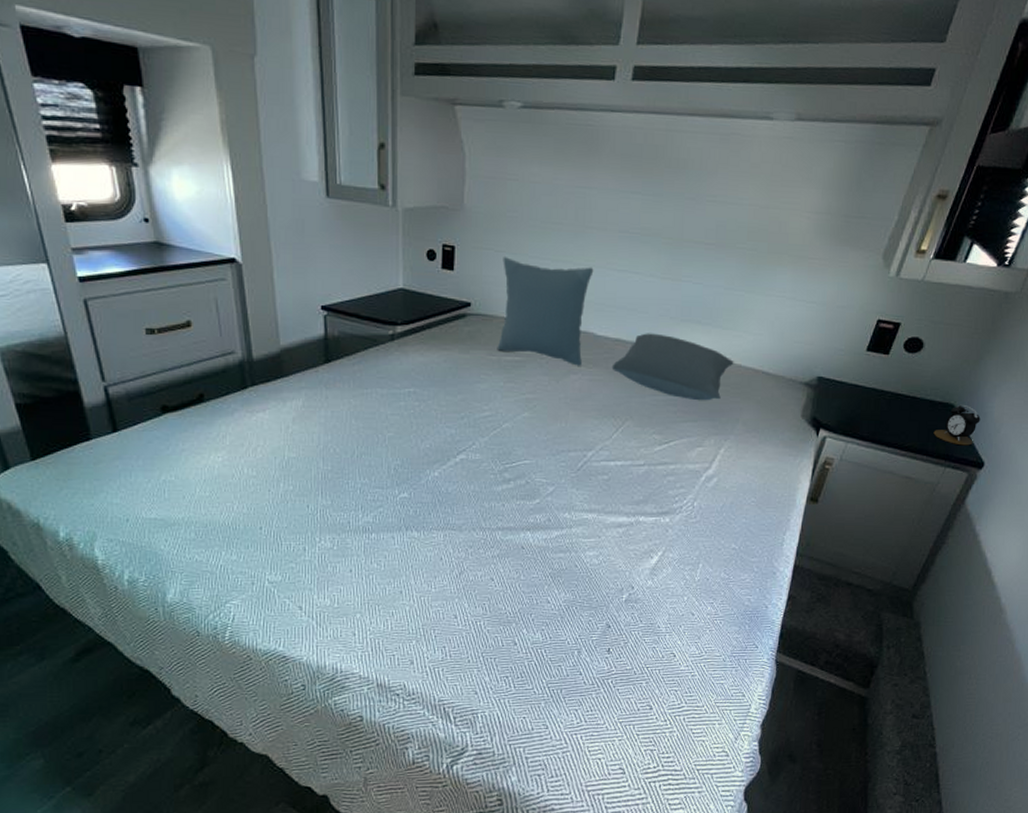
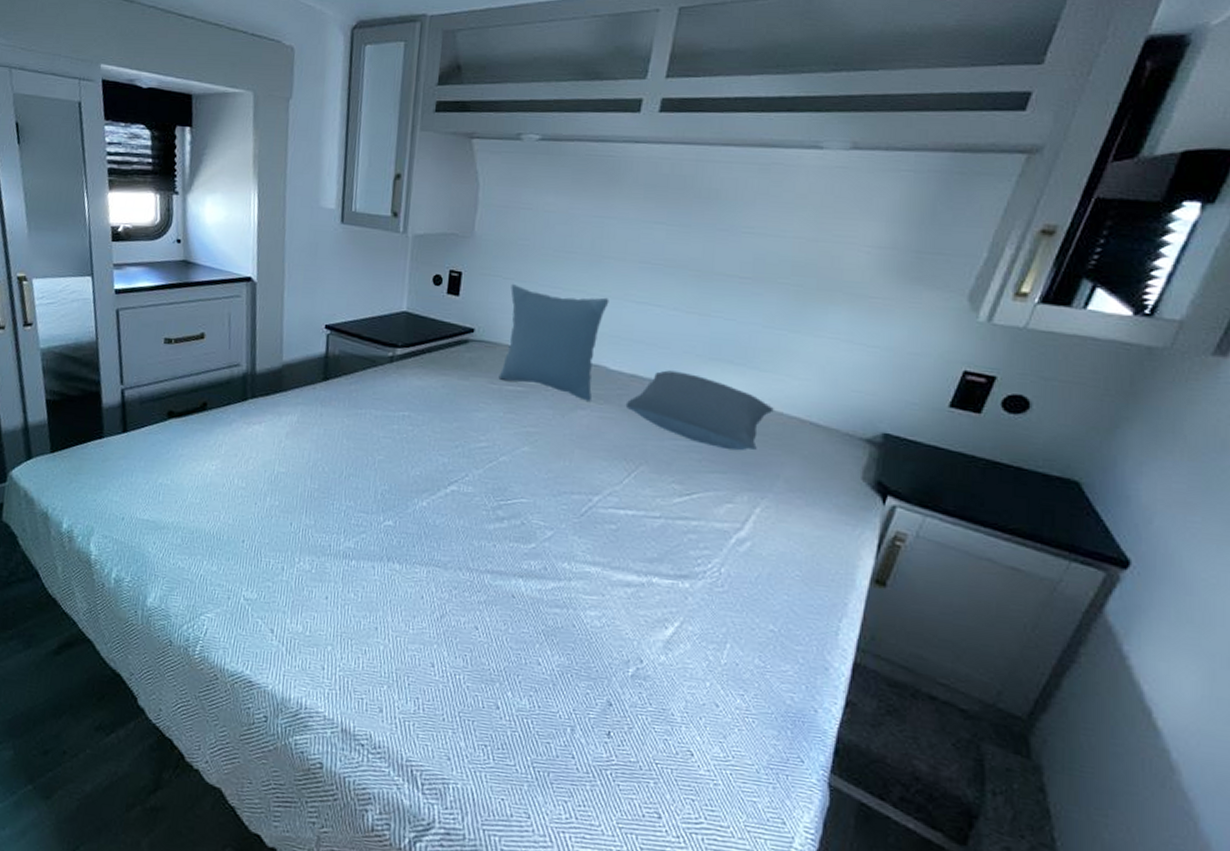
alarm clock: present [933,404,981,446] -> none [1050,482,1121,537]

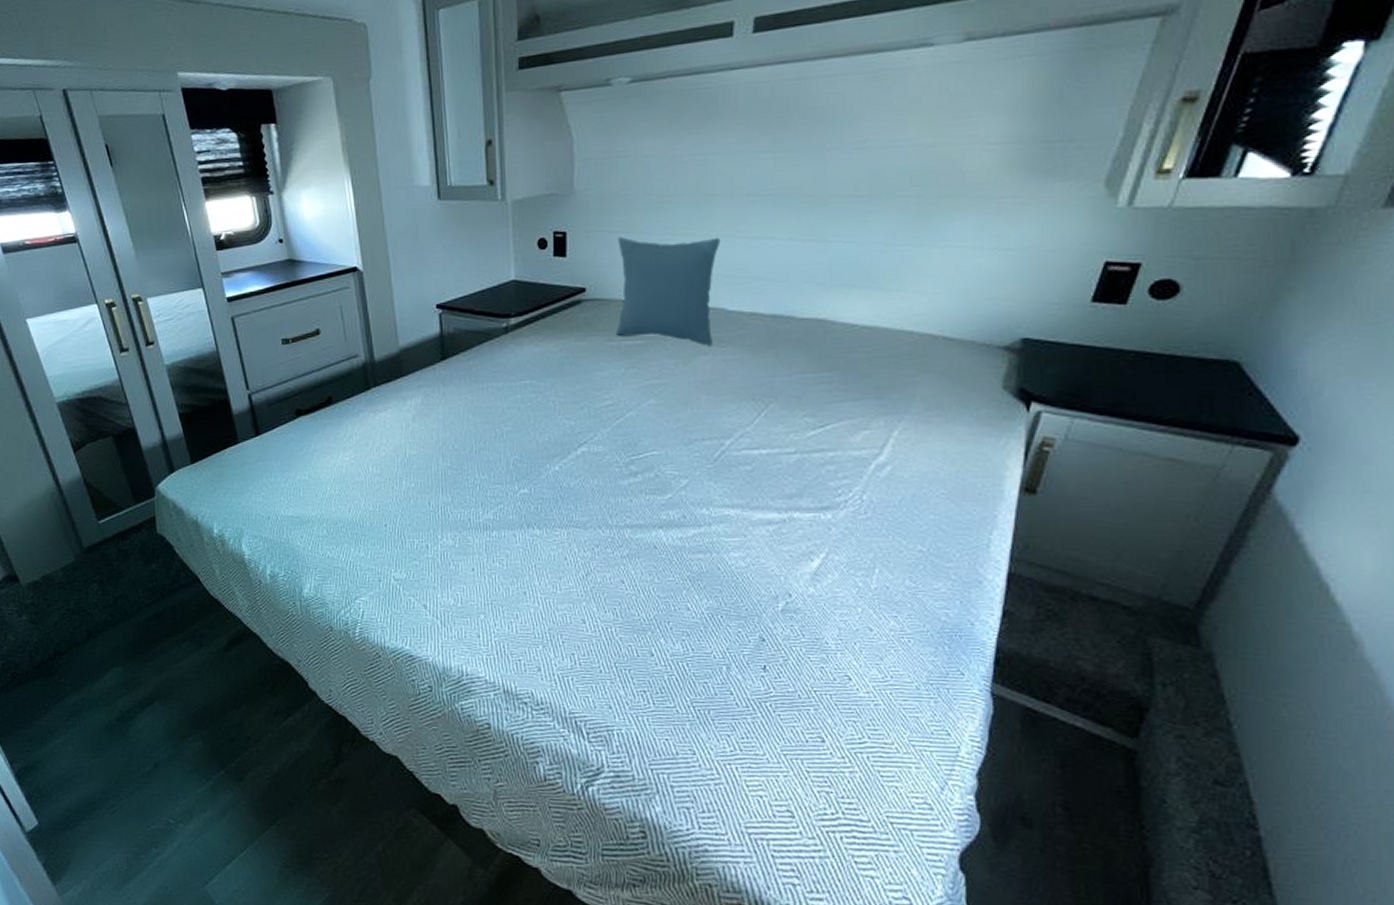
pillow: present [625,370,774,451] -> none [748,303,904,377]

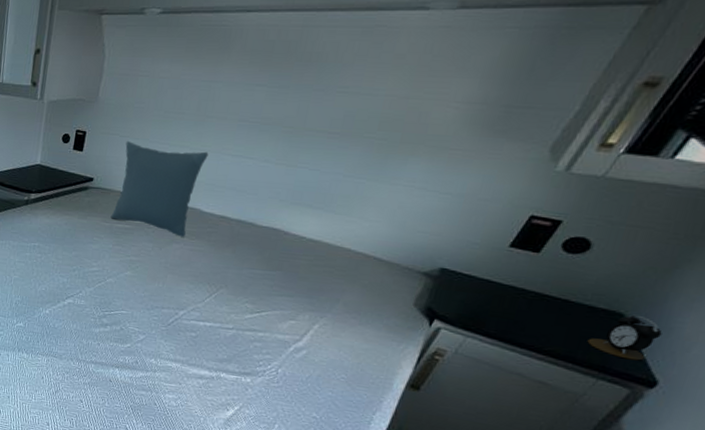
alarm clock: none [1208,360,1286,416] -> present [587,314,662,361]

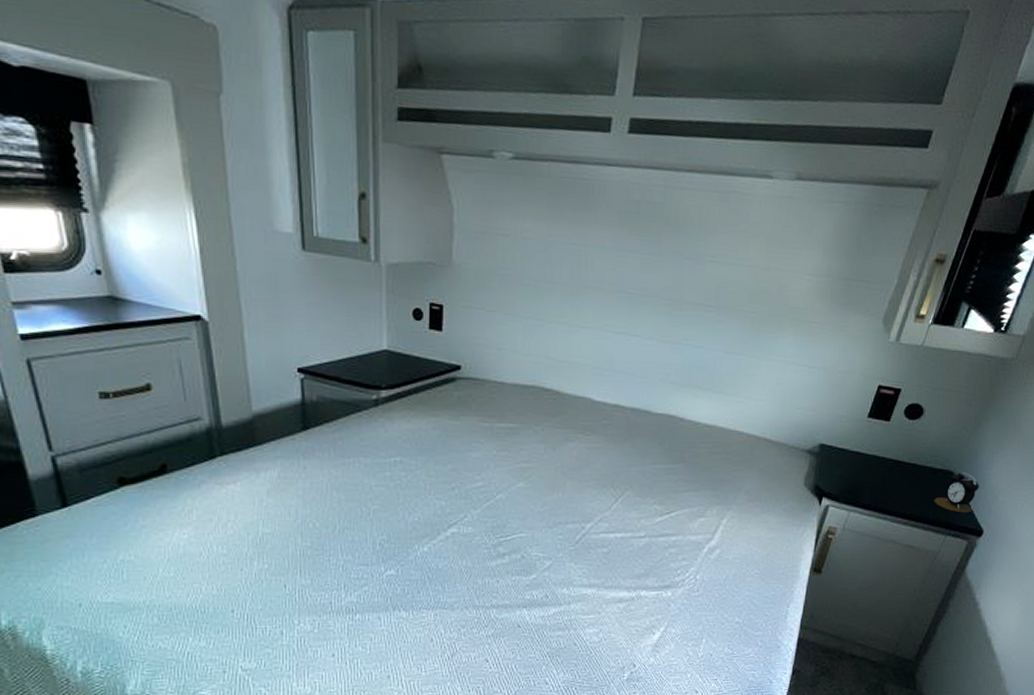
pillow: present [110,141,209,237] -> none [489,317,591,433]

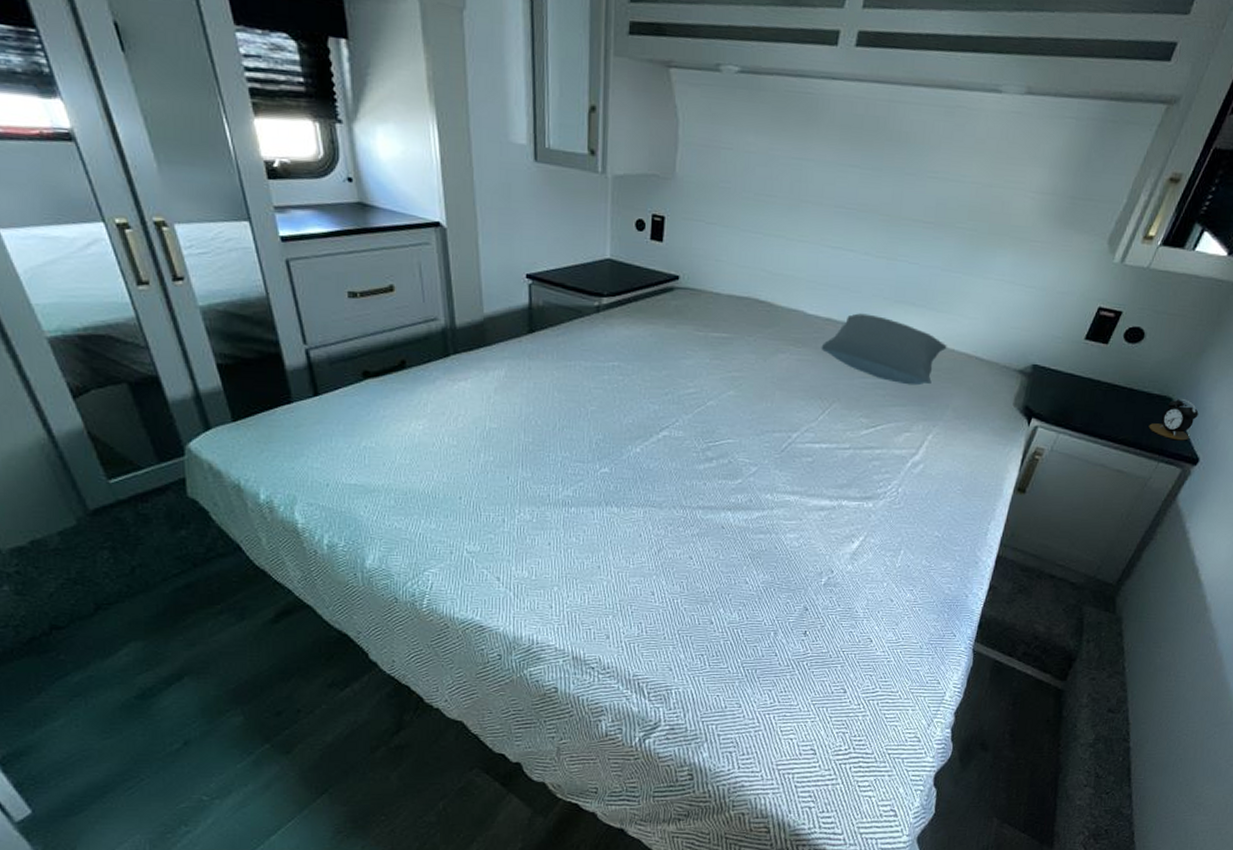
pillow: none [610,398,736,470] -> present [821,313,947,386]

